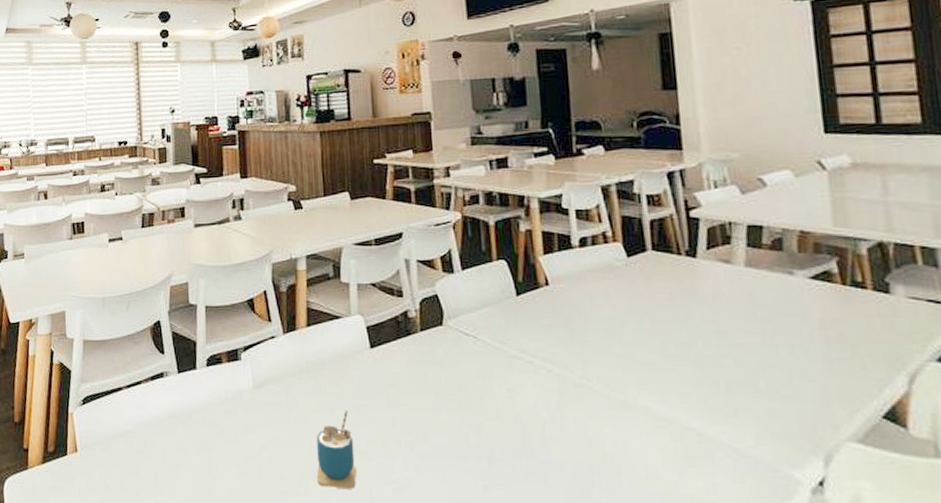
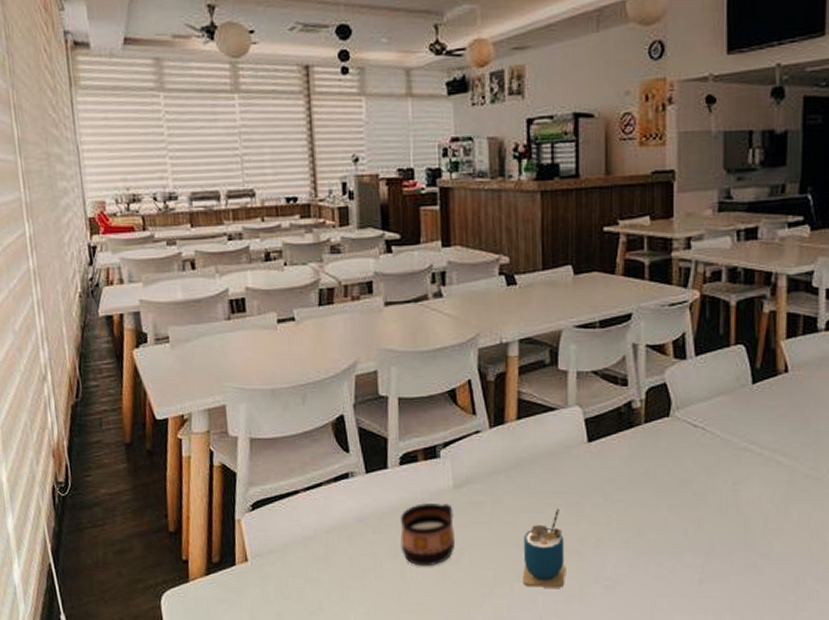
cup: none [207,402,255,463] -> present [400,503,455,567]

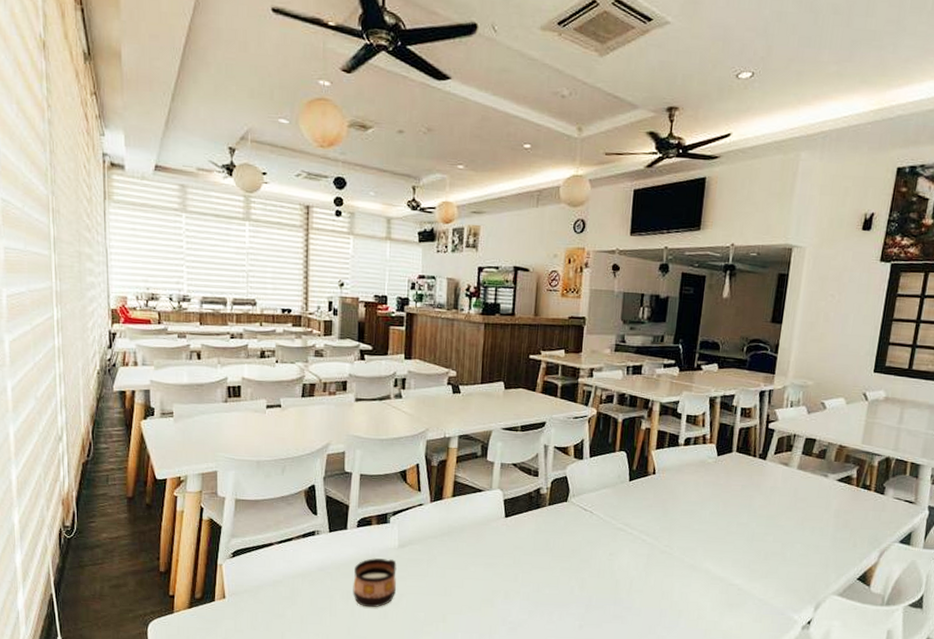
cup: present [522,508,565,588] -> none [446,566,481,628]

